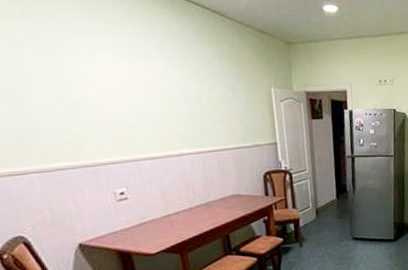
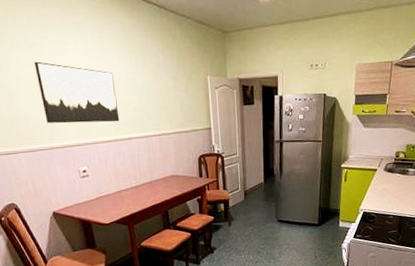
wall art: none [51,64,168,138] -> present [34,61,120,124]

